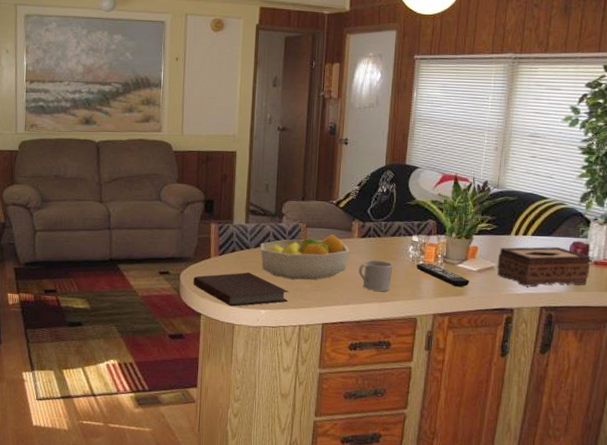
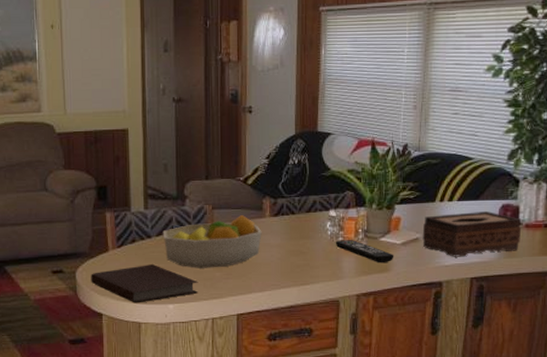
mug: present [359,260,393,291] -> none [273,240,311,274]

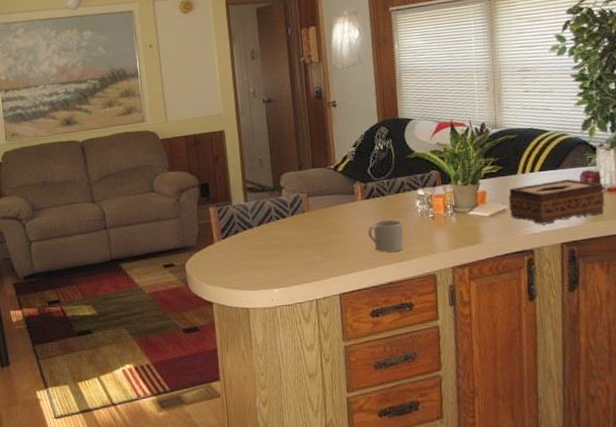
notebook: present [91,264,199,304] -> none [199,252,301,290]
fruit bowl: present [162,214,262,268] -> none [263,199,356,253]
mug: none [273,240,311,274] -> present [368,219,404,252]
remote control: present [335,240,394,264] -> none [426,215,484,236]

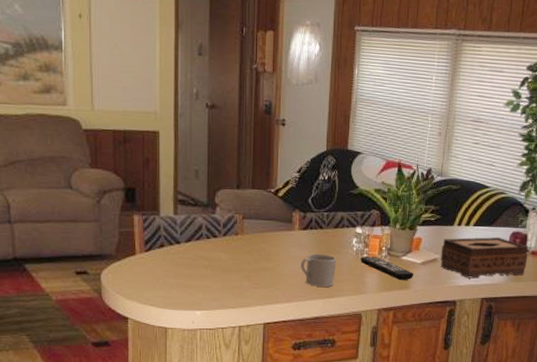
remote control: none [426,215,484,236] -> present [360,256,414,281]

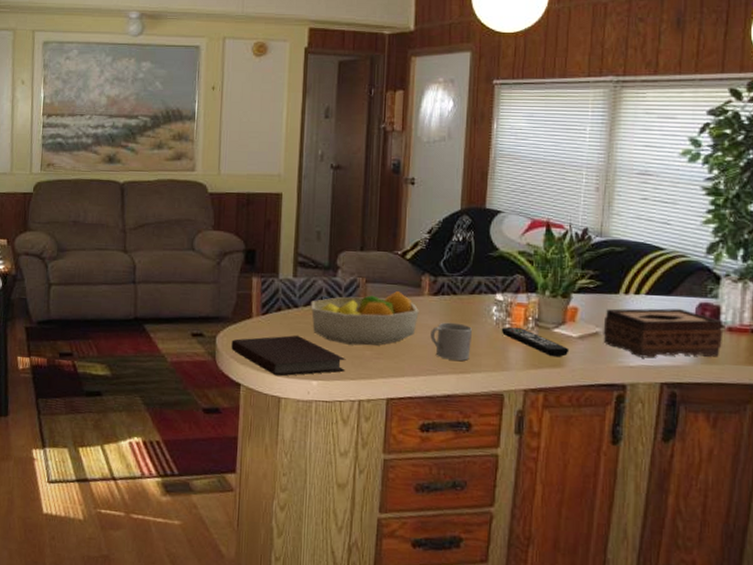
notebook: none [117,270,227,309] -> present [231,335,346,377]
fruit bowl: none [192,226,291,277] -> present [311,290,419,346]

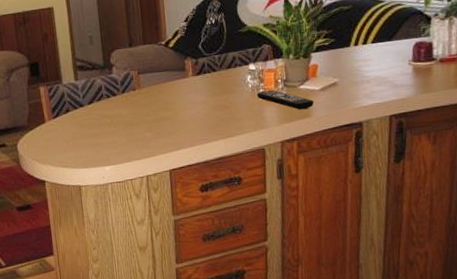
notebook: present [231,335,346,377] -> none [31,131,132,169]
fruit bowl: present [311,290,419,346] -> none [93,76,187,131]
mug: present [430,322,473,361] -> none [198,95,234,128]
tissue box: present [603,308,724,358] -> none [339,50,437,98]

